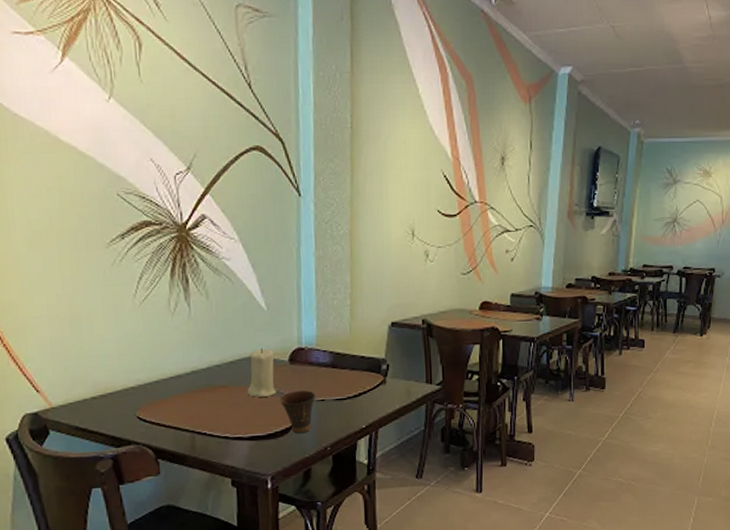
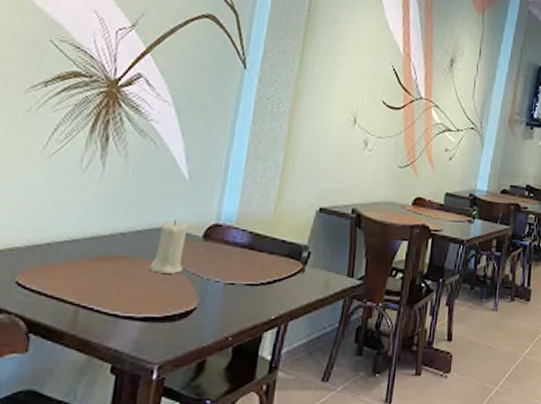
cup: present [280,391,315,434] -> none [184,271,225,319]

